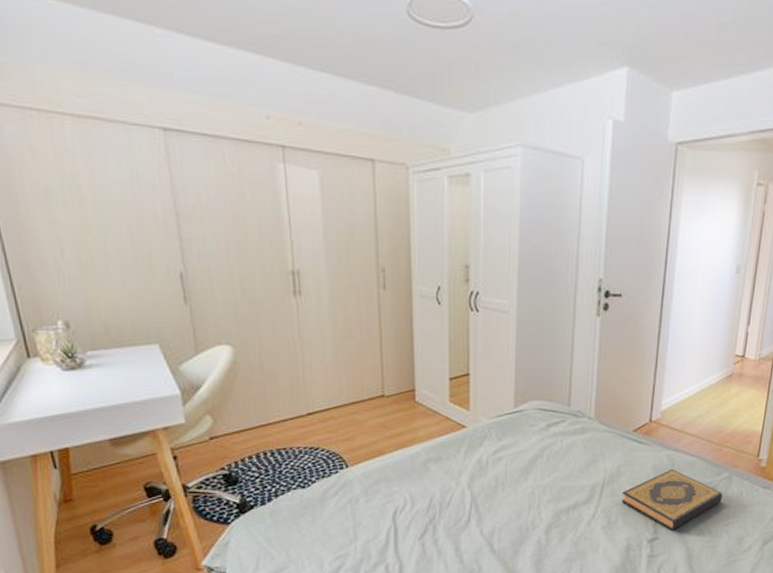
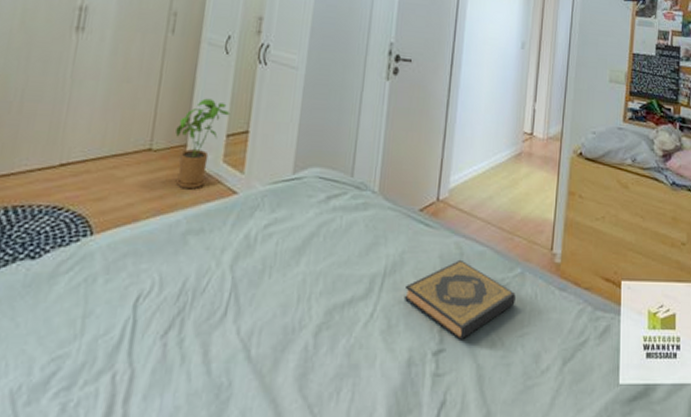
house plant: none [403,347,450,427] -> present [175,98,230,190]

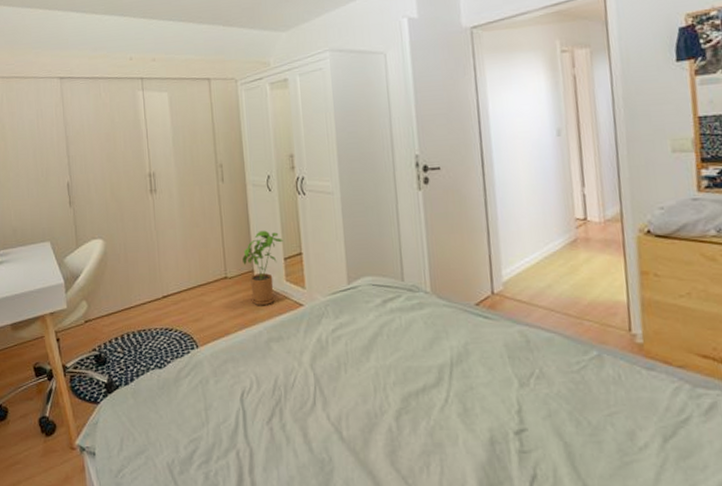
hardback book: present [404,259,516,340] -> none [474,346,596,420]

